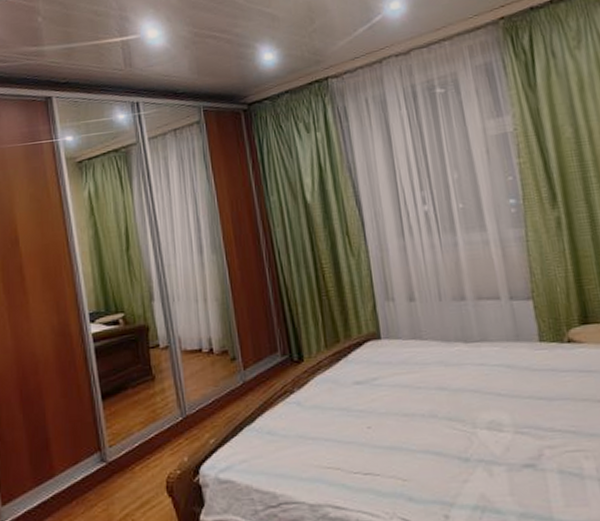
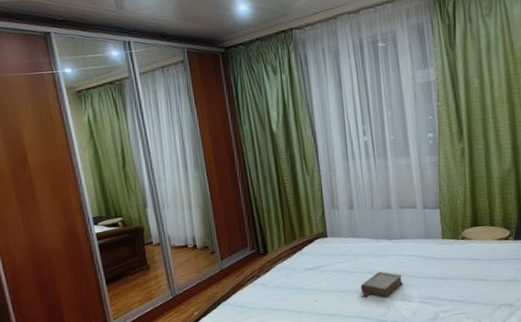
book: none [429,386,488,425] -> present [360,271,403,298]

